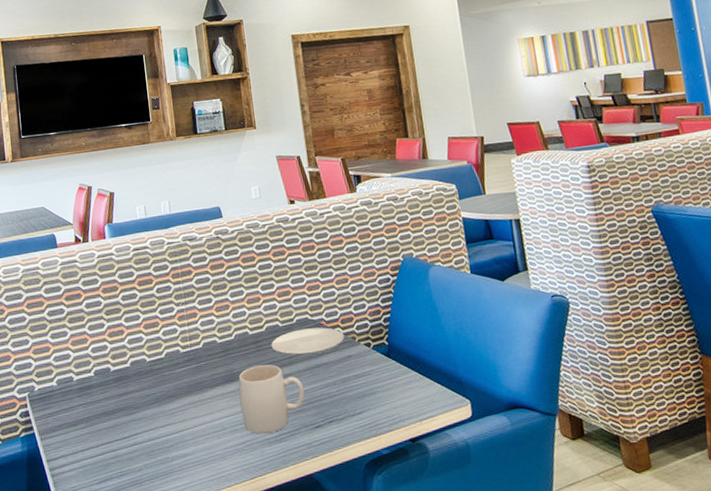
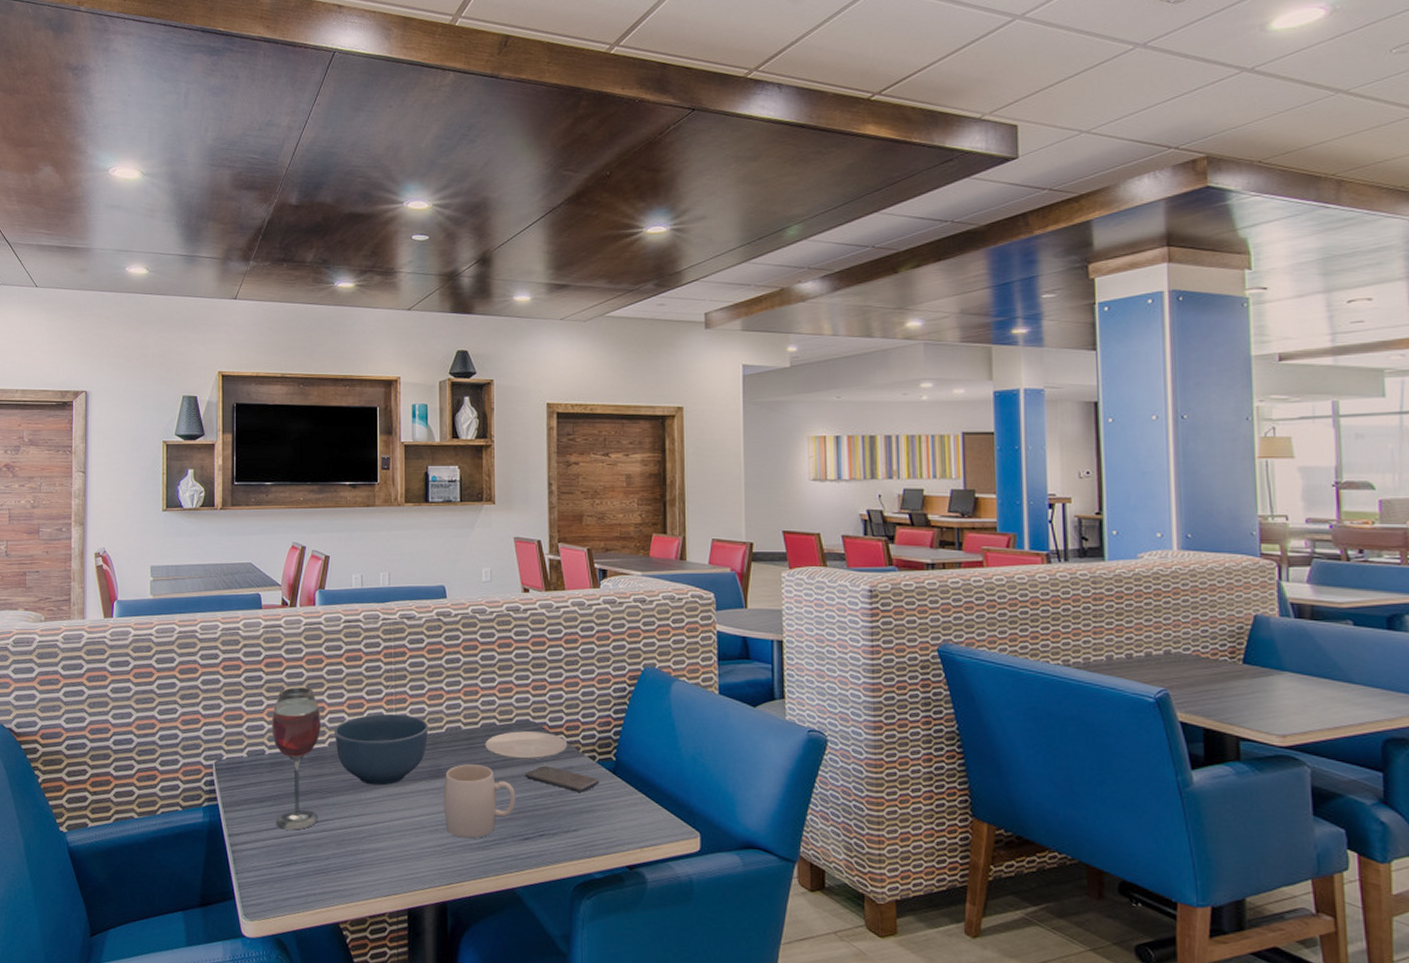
wineglass: none [75,314,128,449] -> present [271,687,321,830]
bowl: none [133,327,220,397] -> present [333,713,429,786]
smartphone: none [309,357,376,378] -> present [524,765,599,792]

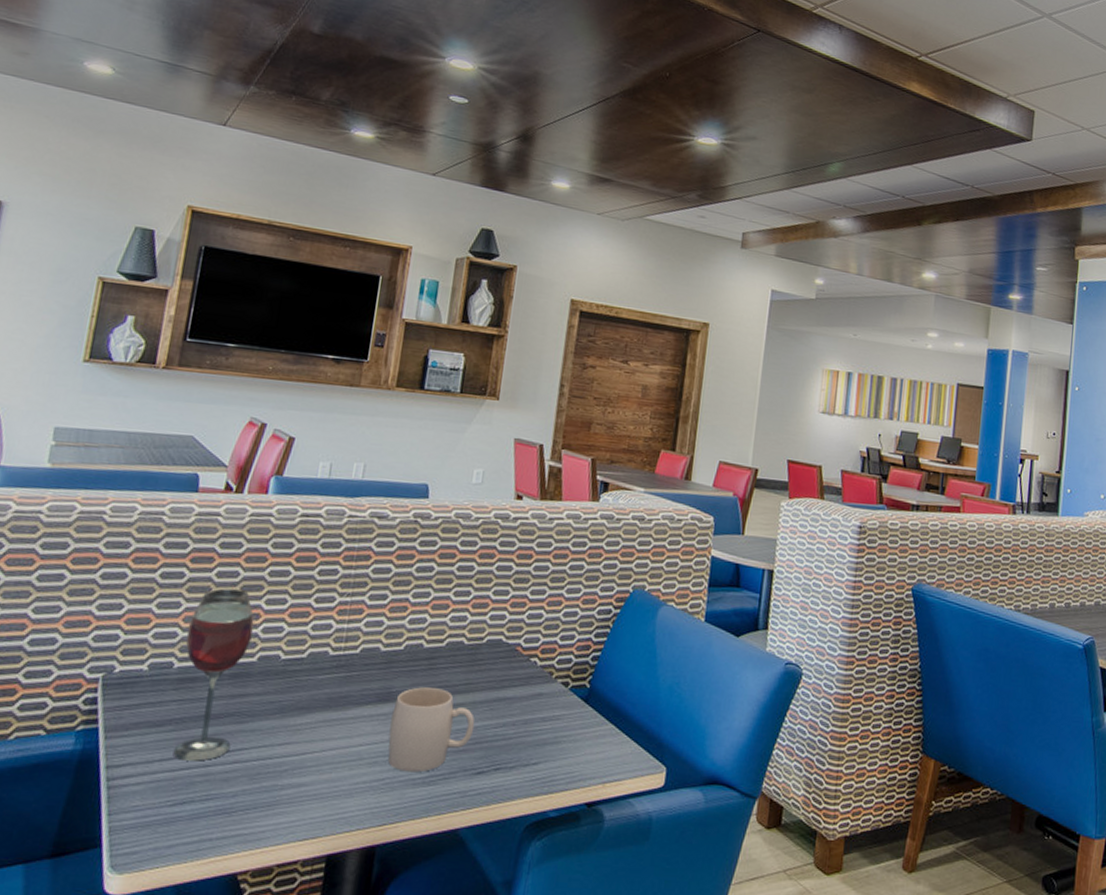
bowl: present [333,713,429,786] -> none [266,625,386,710]
plate: present [485,731,568,760] -> none [447,651,541,684]
smartphone: present [524,765,599,792] -> none [487,691,569,722]

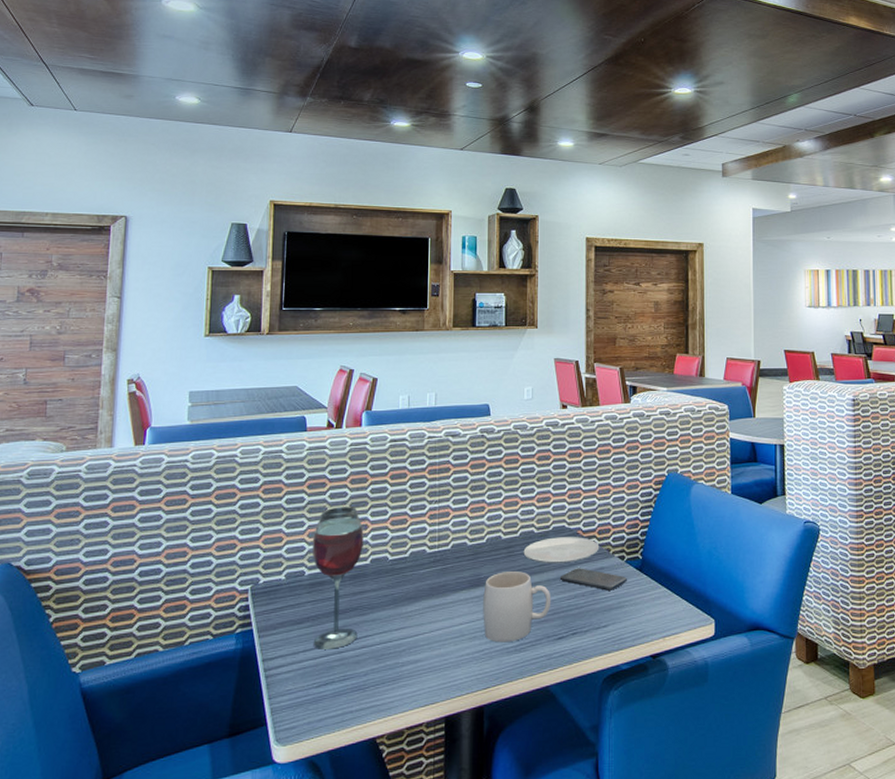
plate: none [447,651,541,684] -> present [523,537,600,564]
smartphone: none [487,691,569,722] -> present [559,568,627,591]

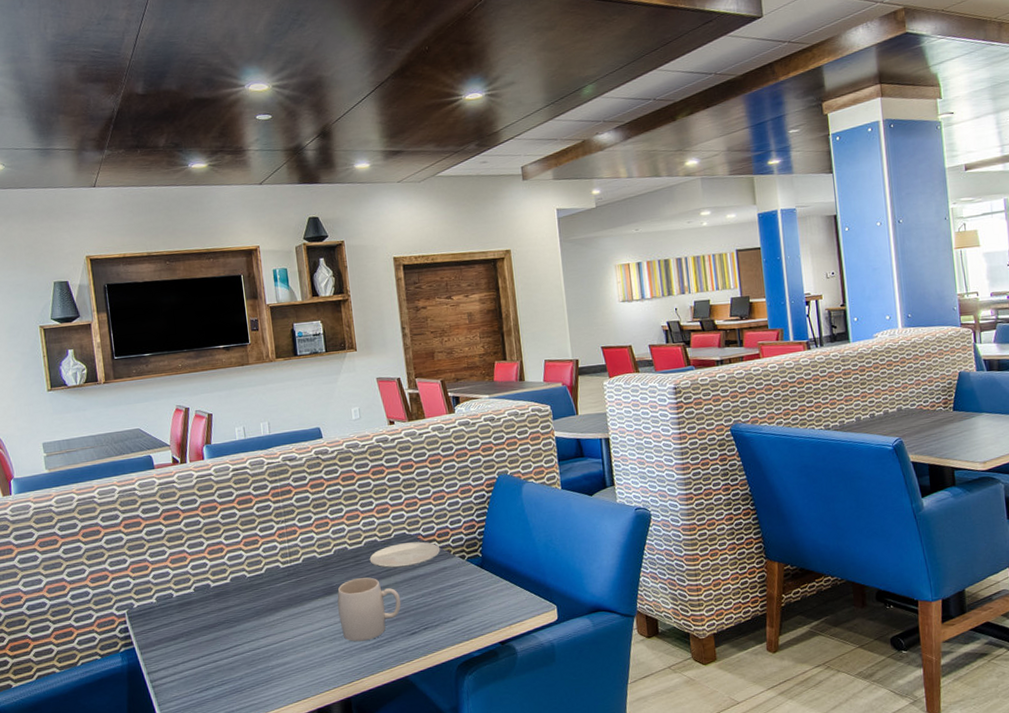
wineglass: present [312,507,364,649] -> none [175,533,229,660]
smartphone: present [559,568,627,591] -> none [406,569,470,588]

